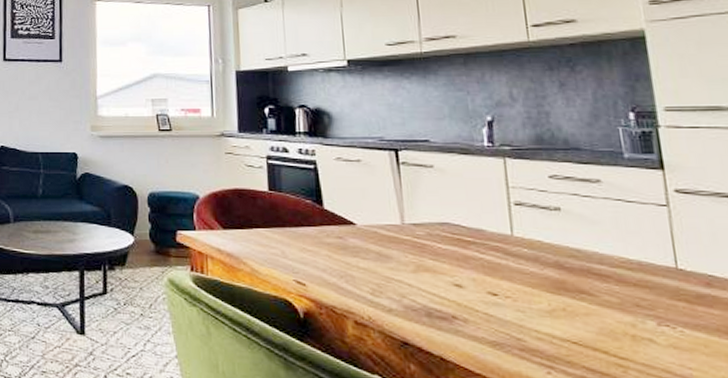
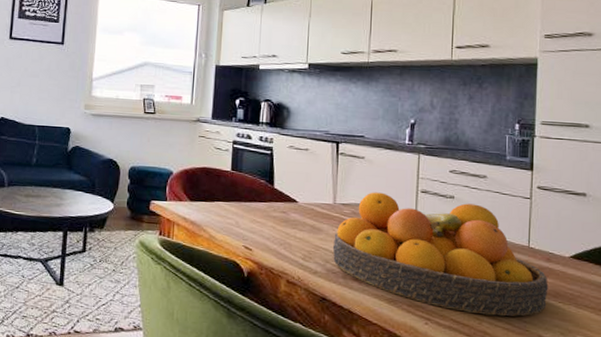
fruit bowl: none [407,207,718,362] -> present [332,192,549,317]

